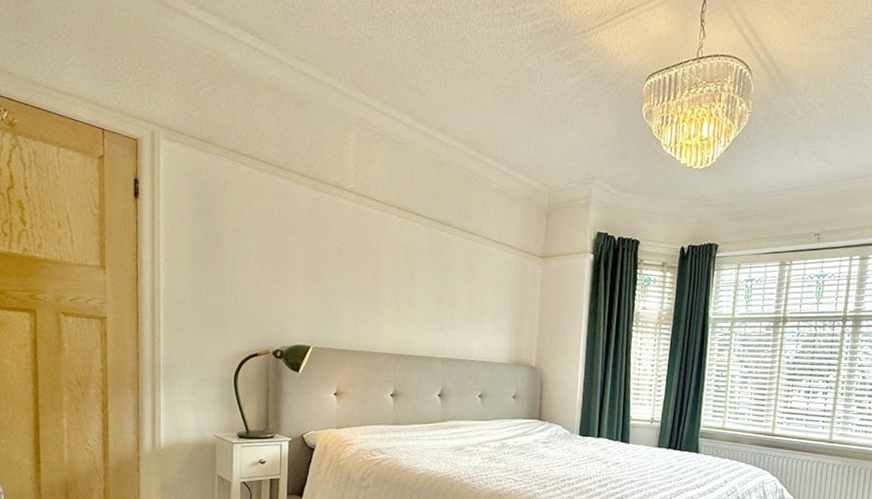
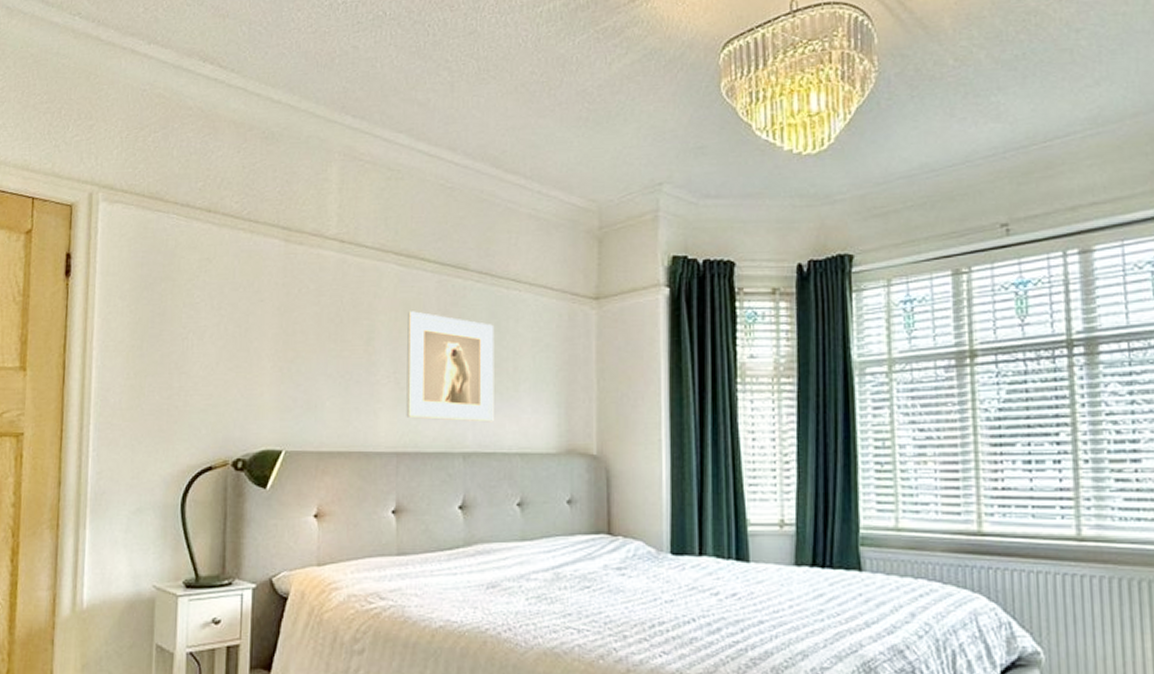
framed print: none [403,253,469,338] -> present [406,311,495,422]

